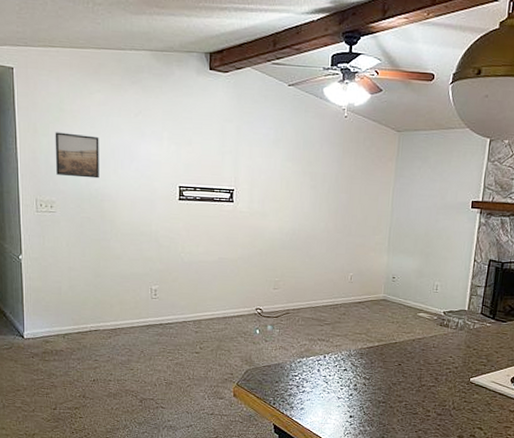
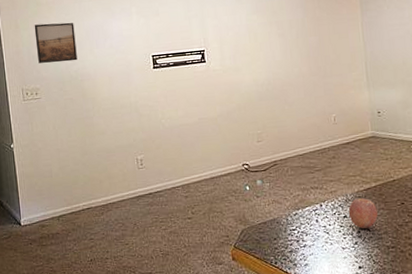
fruit: none [349,355,376,383] -> present [348,198,378,229]

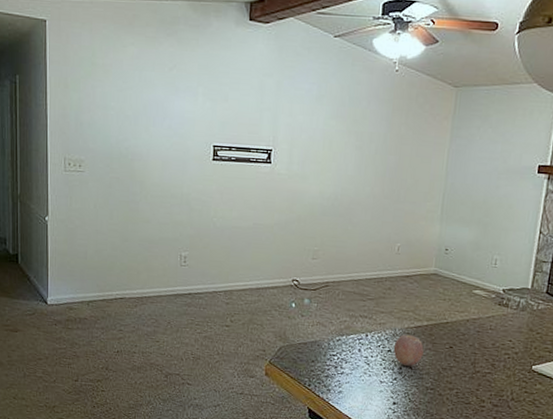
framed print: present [34,22,78,63] -> none [85,87,131,137]

